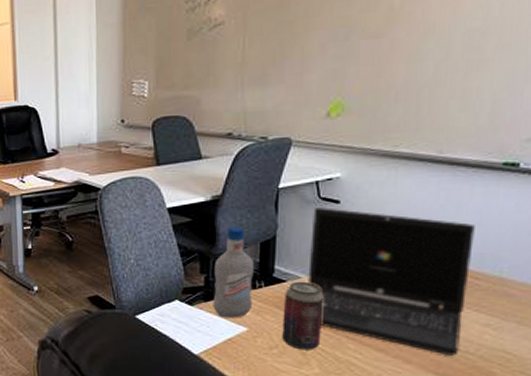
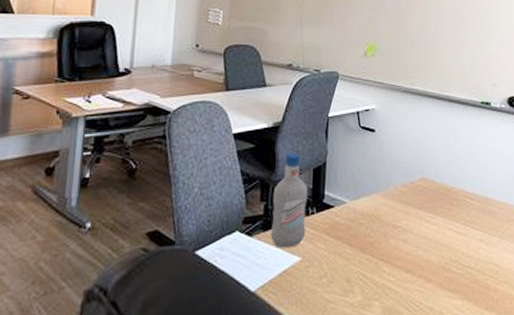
beverage can: present [282,281,324,350] -> none [331,206,364,277]
laptop: present [308,208,475,356] -> none [351,136,467,272]

